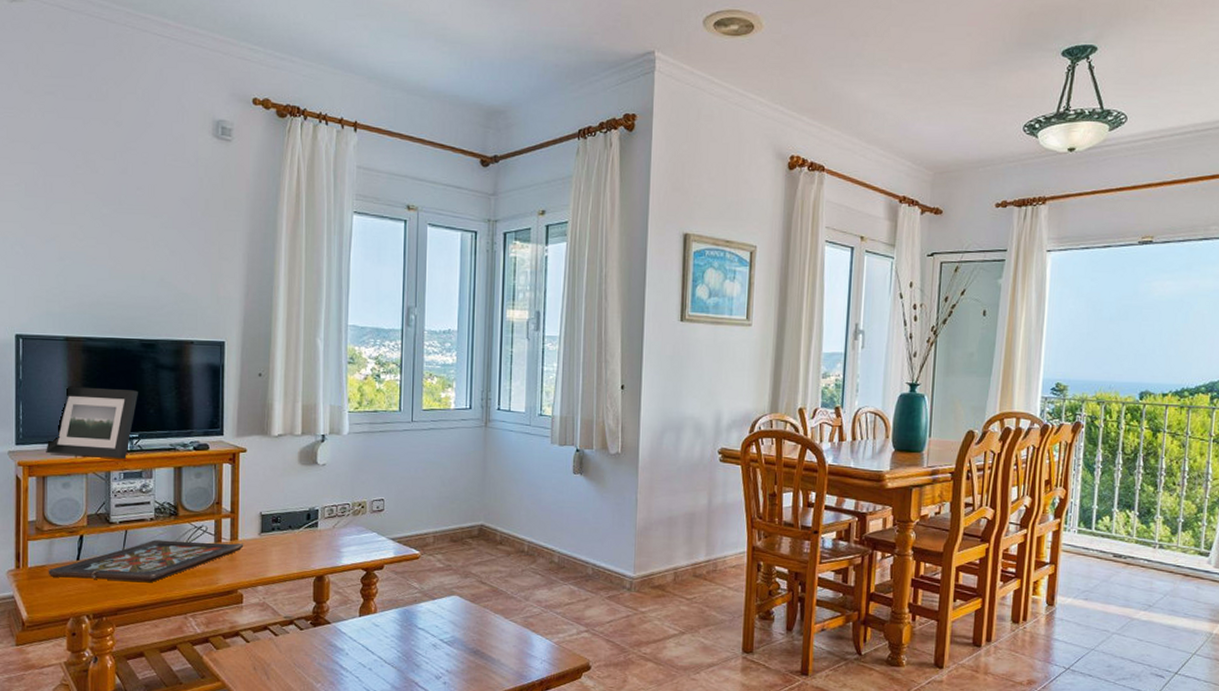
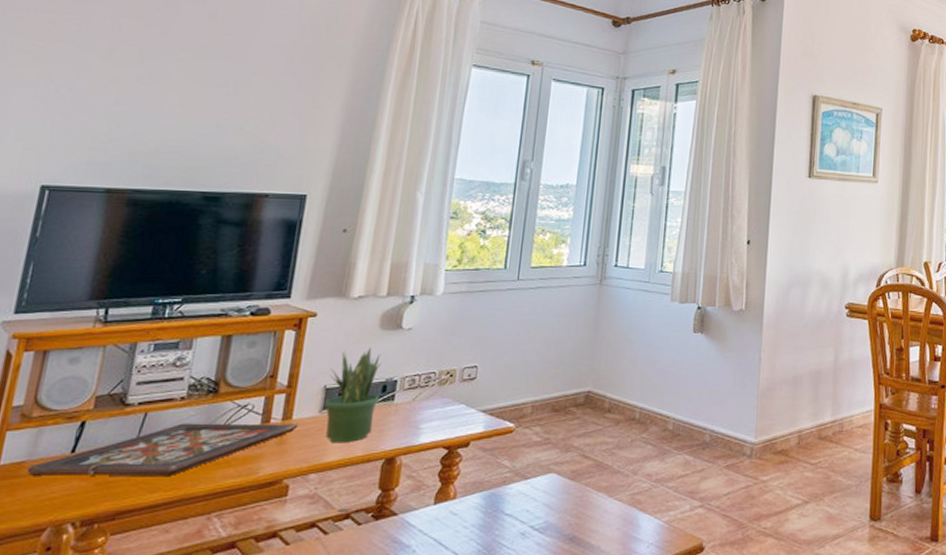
picture frame: present [46,386,138,460] -> none [54,244,190,329]
planter: none [262,480,306,561] -> present [324,348,381,442]

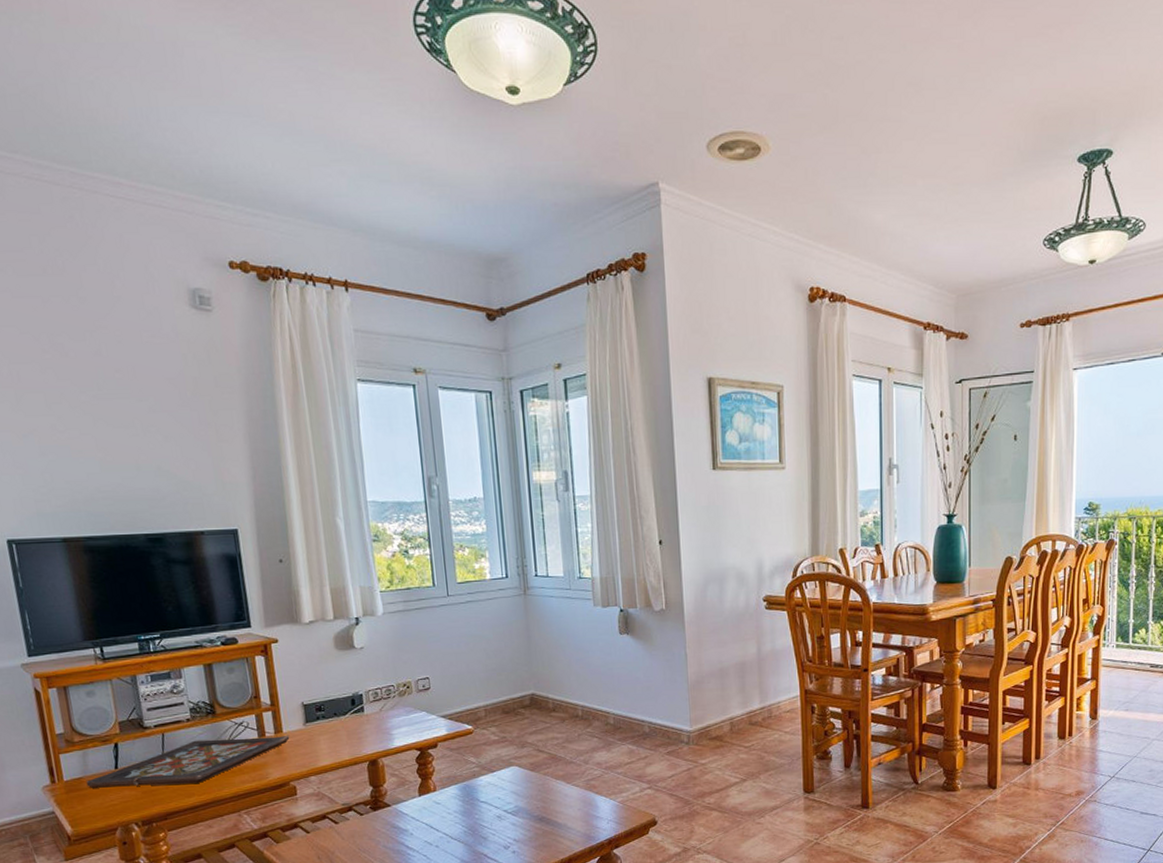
planter: present [324,348,381,442] -> none [303,667,352,750]

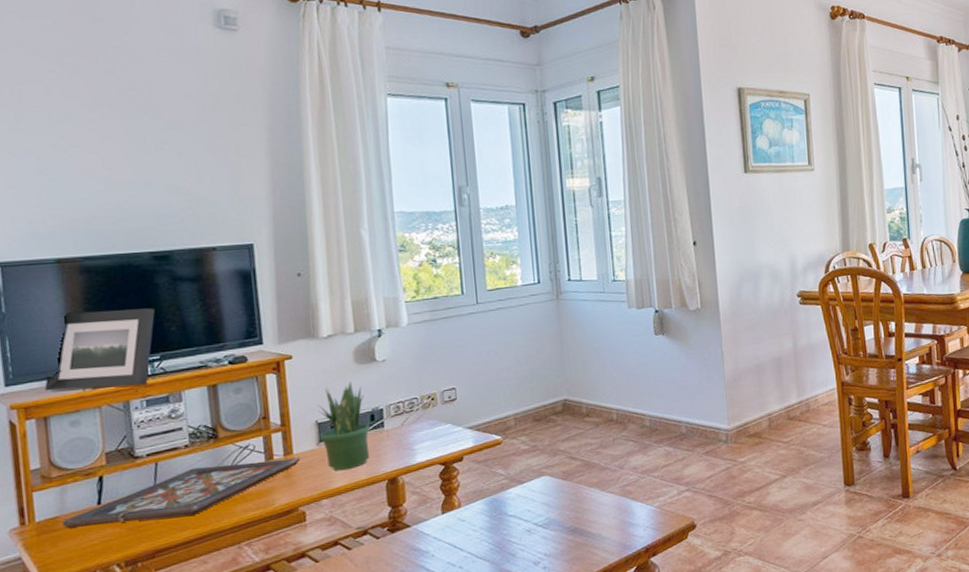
picture frame: none [62,588,153,663] -> present [44,308,155,392]
planter: none [303,667,352,750] -> present [318,382,370,470]

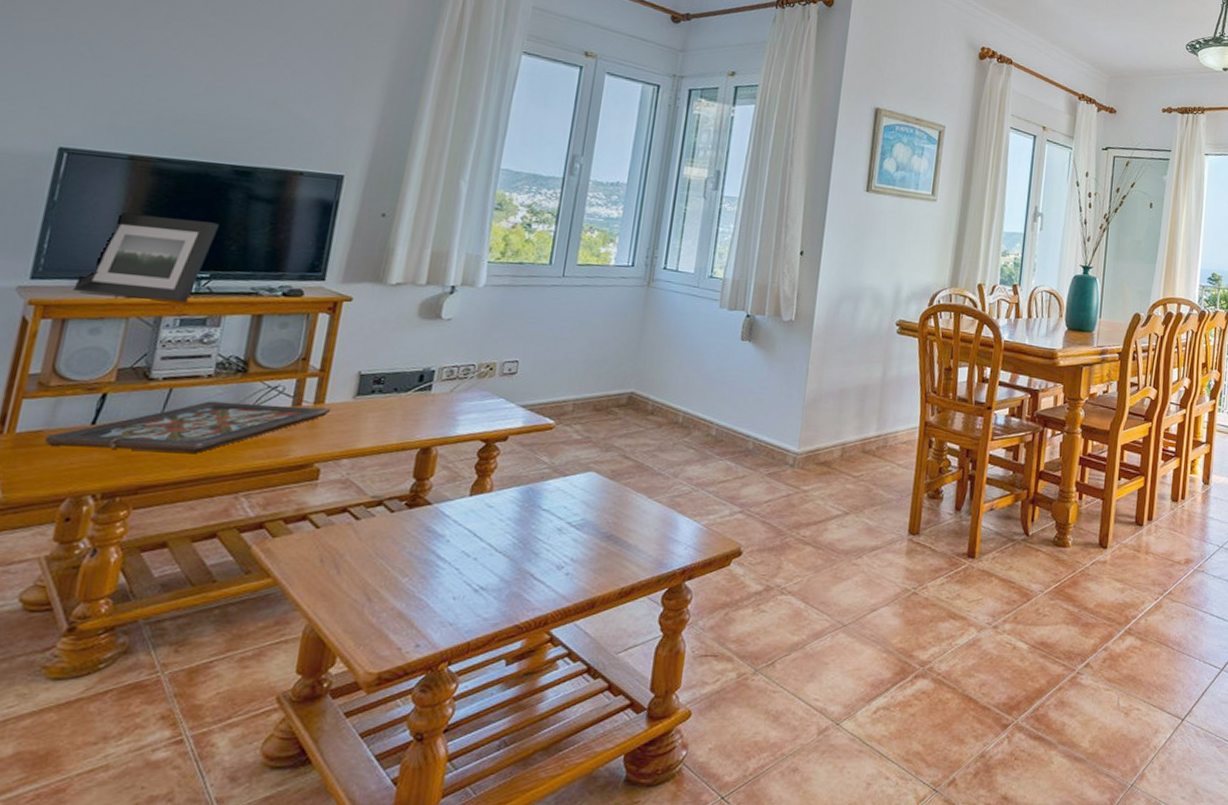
planter: present [318,382,370,470] -> none [358,336,419,430]

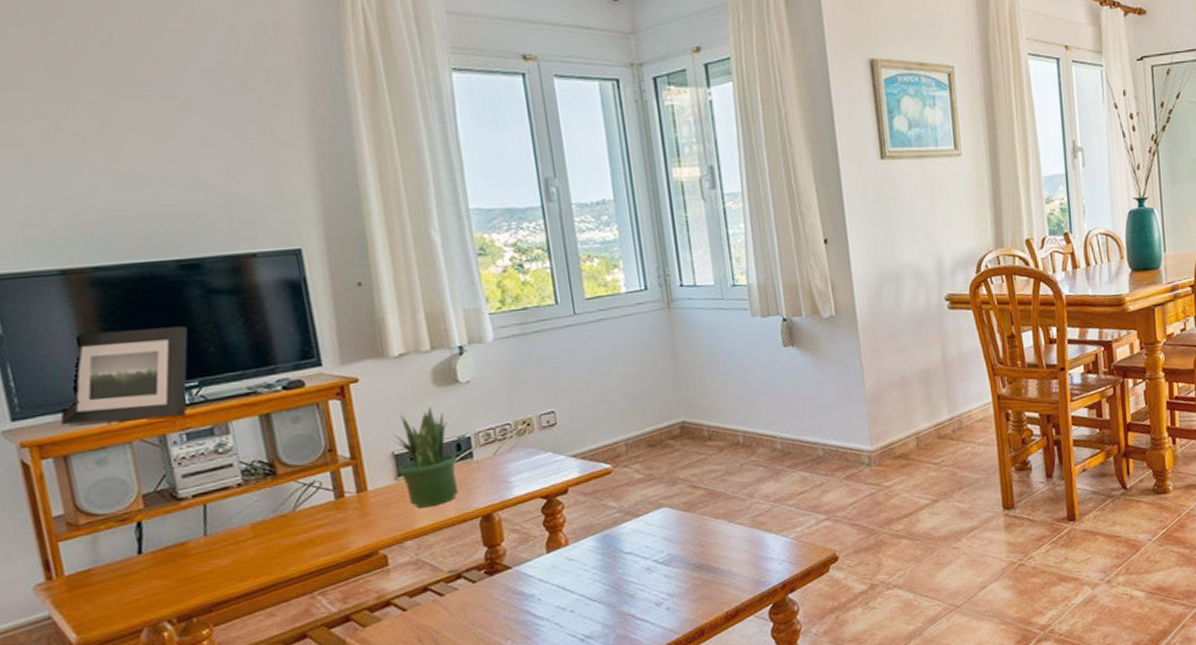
decorative tray: present [44,401,332,453] -> none [97,494,377,582]
planter: none [358,336,419,430] -> present [393,407,459,508]

